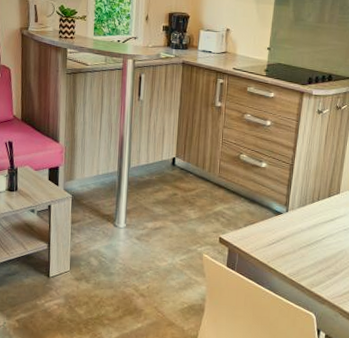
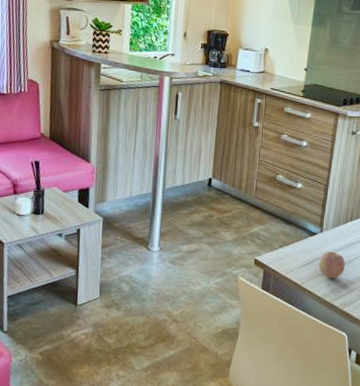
fruit: none [285,231,312,259] -> present [319,252,345,279]

